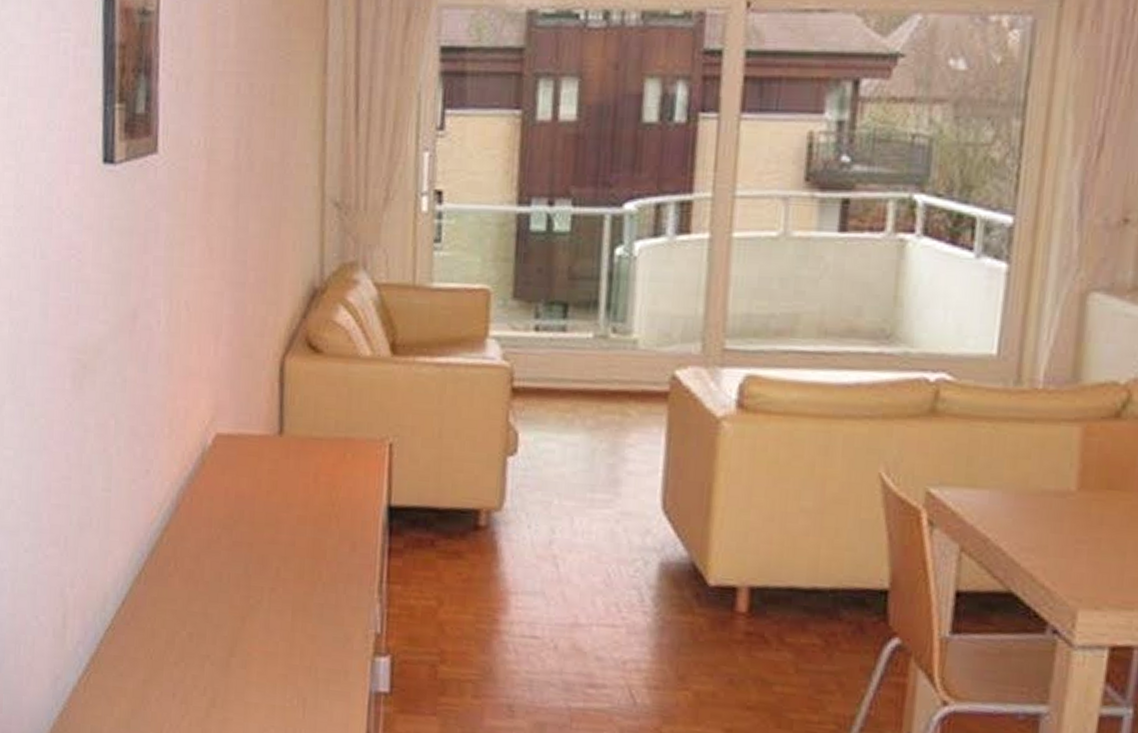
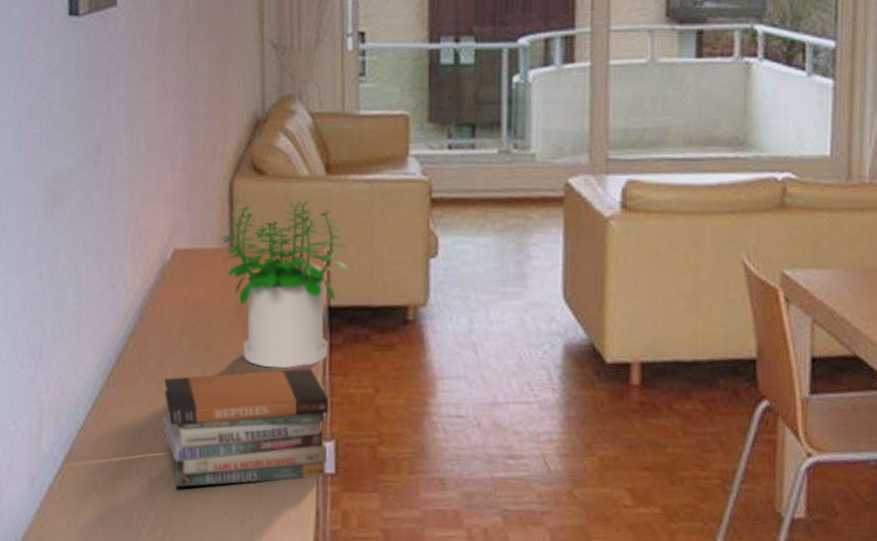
book stack: none [198,574,386,698] -> present [162,368,329,488]
potted plant: none [269,384,416,573] -> present [221,201,350,369]

